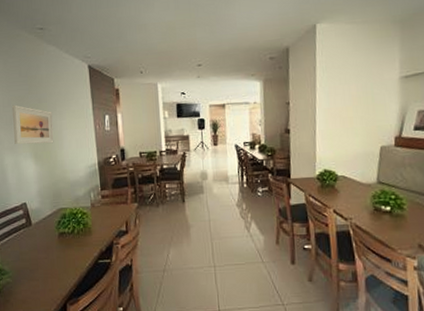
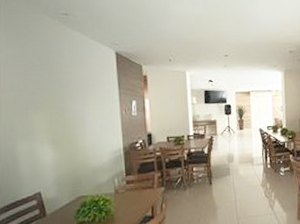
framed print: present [12,104,54,145] -> none [29,89,76,131]

